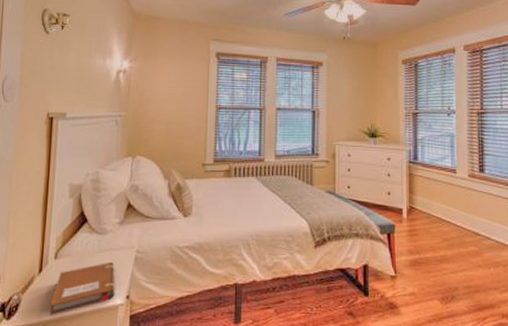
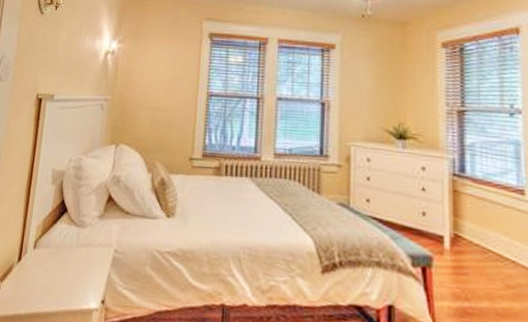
notebook: present [49,261,115,315] -> none [25,258,92,310]

